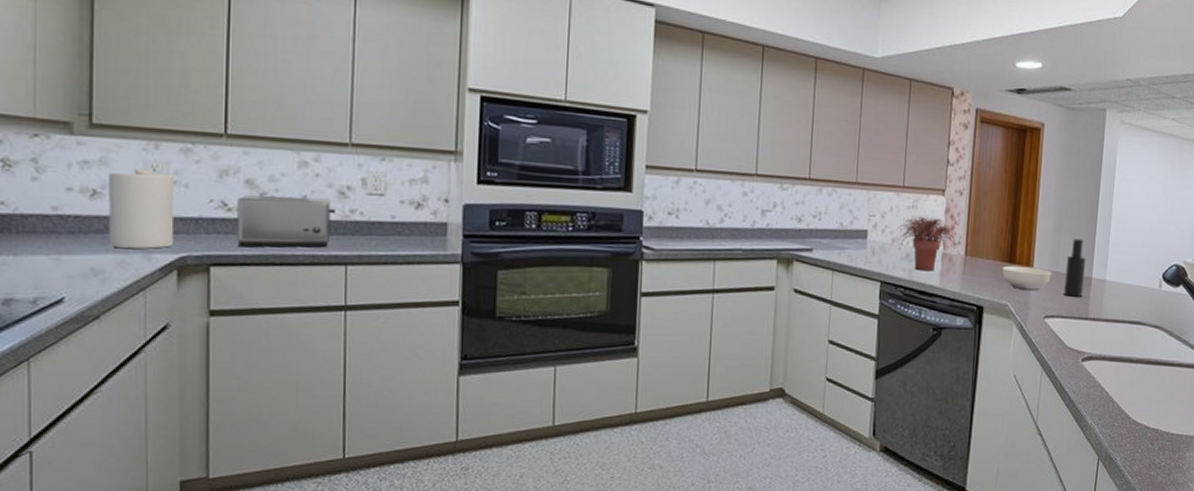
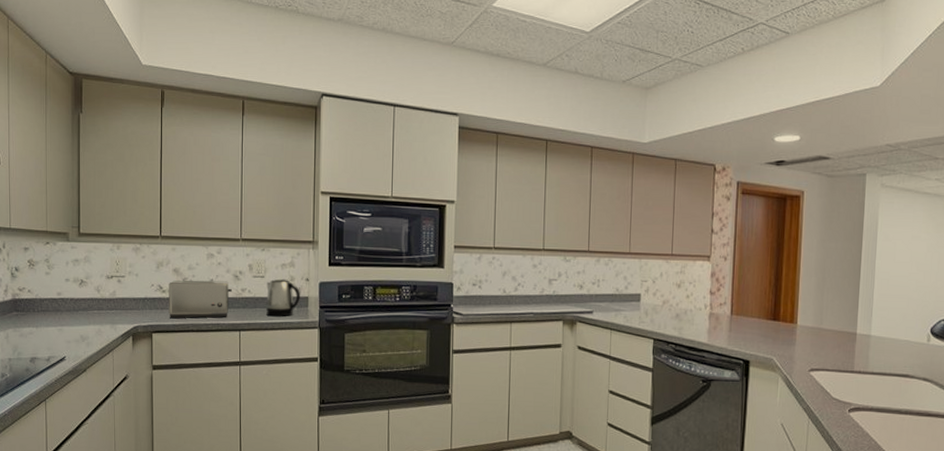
paper towel holder: present [107,168,175,249] -> none [89,263,130,322]
kettle: none [386,198,437,248] -> present [266,278,301,317]
potted plant: present [897,216,957,272] -> none [667,280,723,330]
bowl: present [1002,265,1052,291] -> none [766,323,816,346]
soap dispenser: present [1063,239,1086,298] -> none [828,297,849,353]

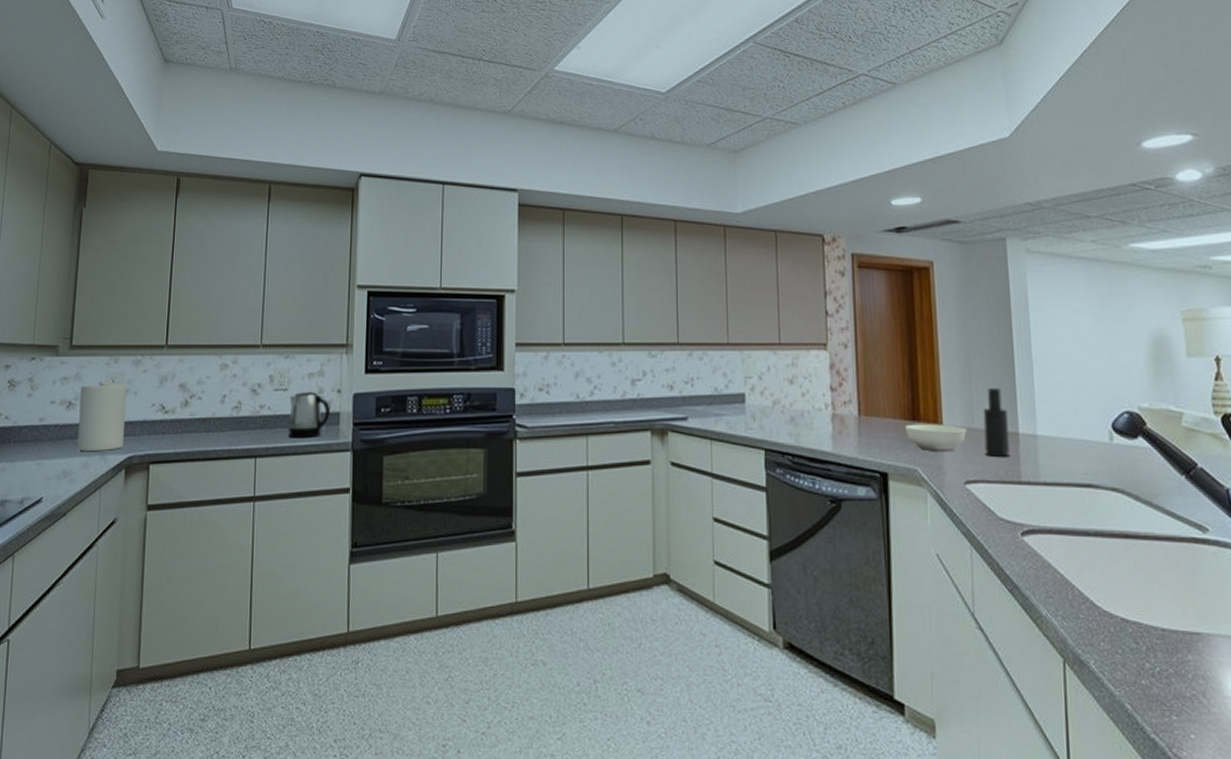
paper towel holder: none [89,263,130,322] -> present [77,380,127,452]
toaster: present [169,280,232,319] -> none [171,397,248,445]
bowl: none [766,323,816,346] -> present [904,424,967,452]
soap dispenser: none [828,297,849,353] -> present [983,388,1010,458]

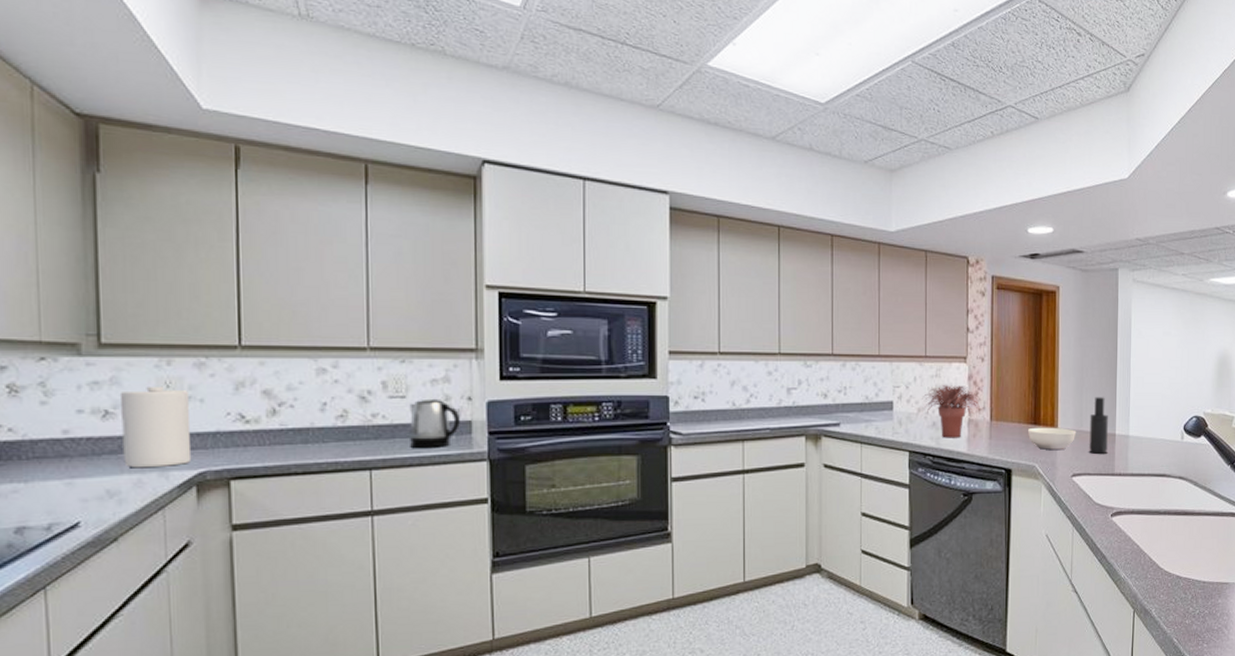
potted plant: none [777,374,846,435] -> present [922,384,981,438]

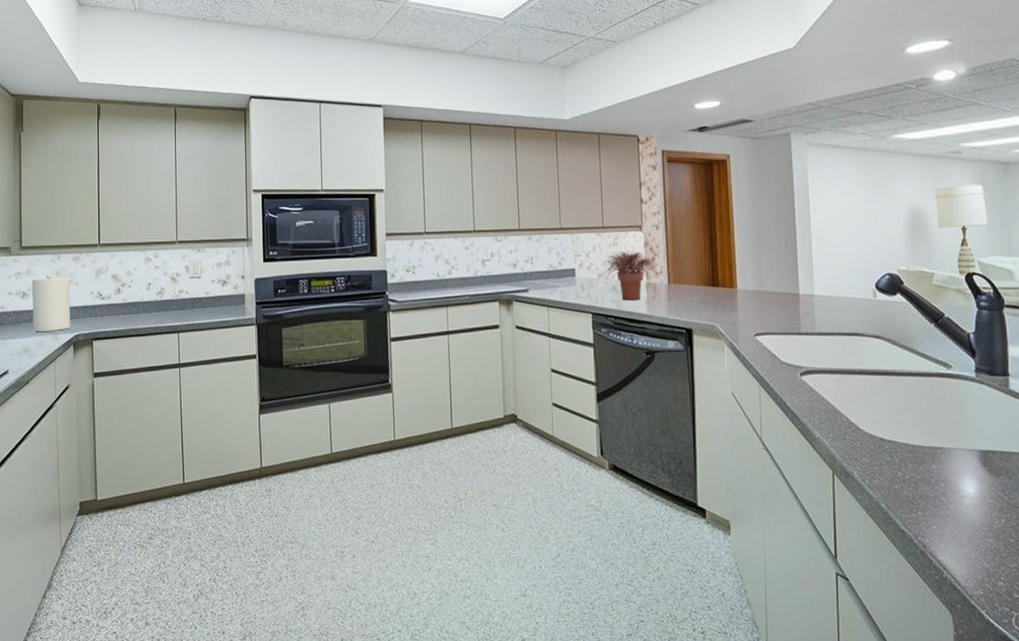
kettle: present [409,398,461,449] -> none [203,278,238,316]
bowl: present [1027,427,1077,451] -> none [706,288,757,311]
soap dispenser: present [1089,397,1108,455] -> none [770,258,792,315]

